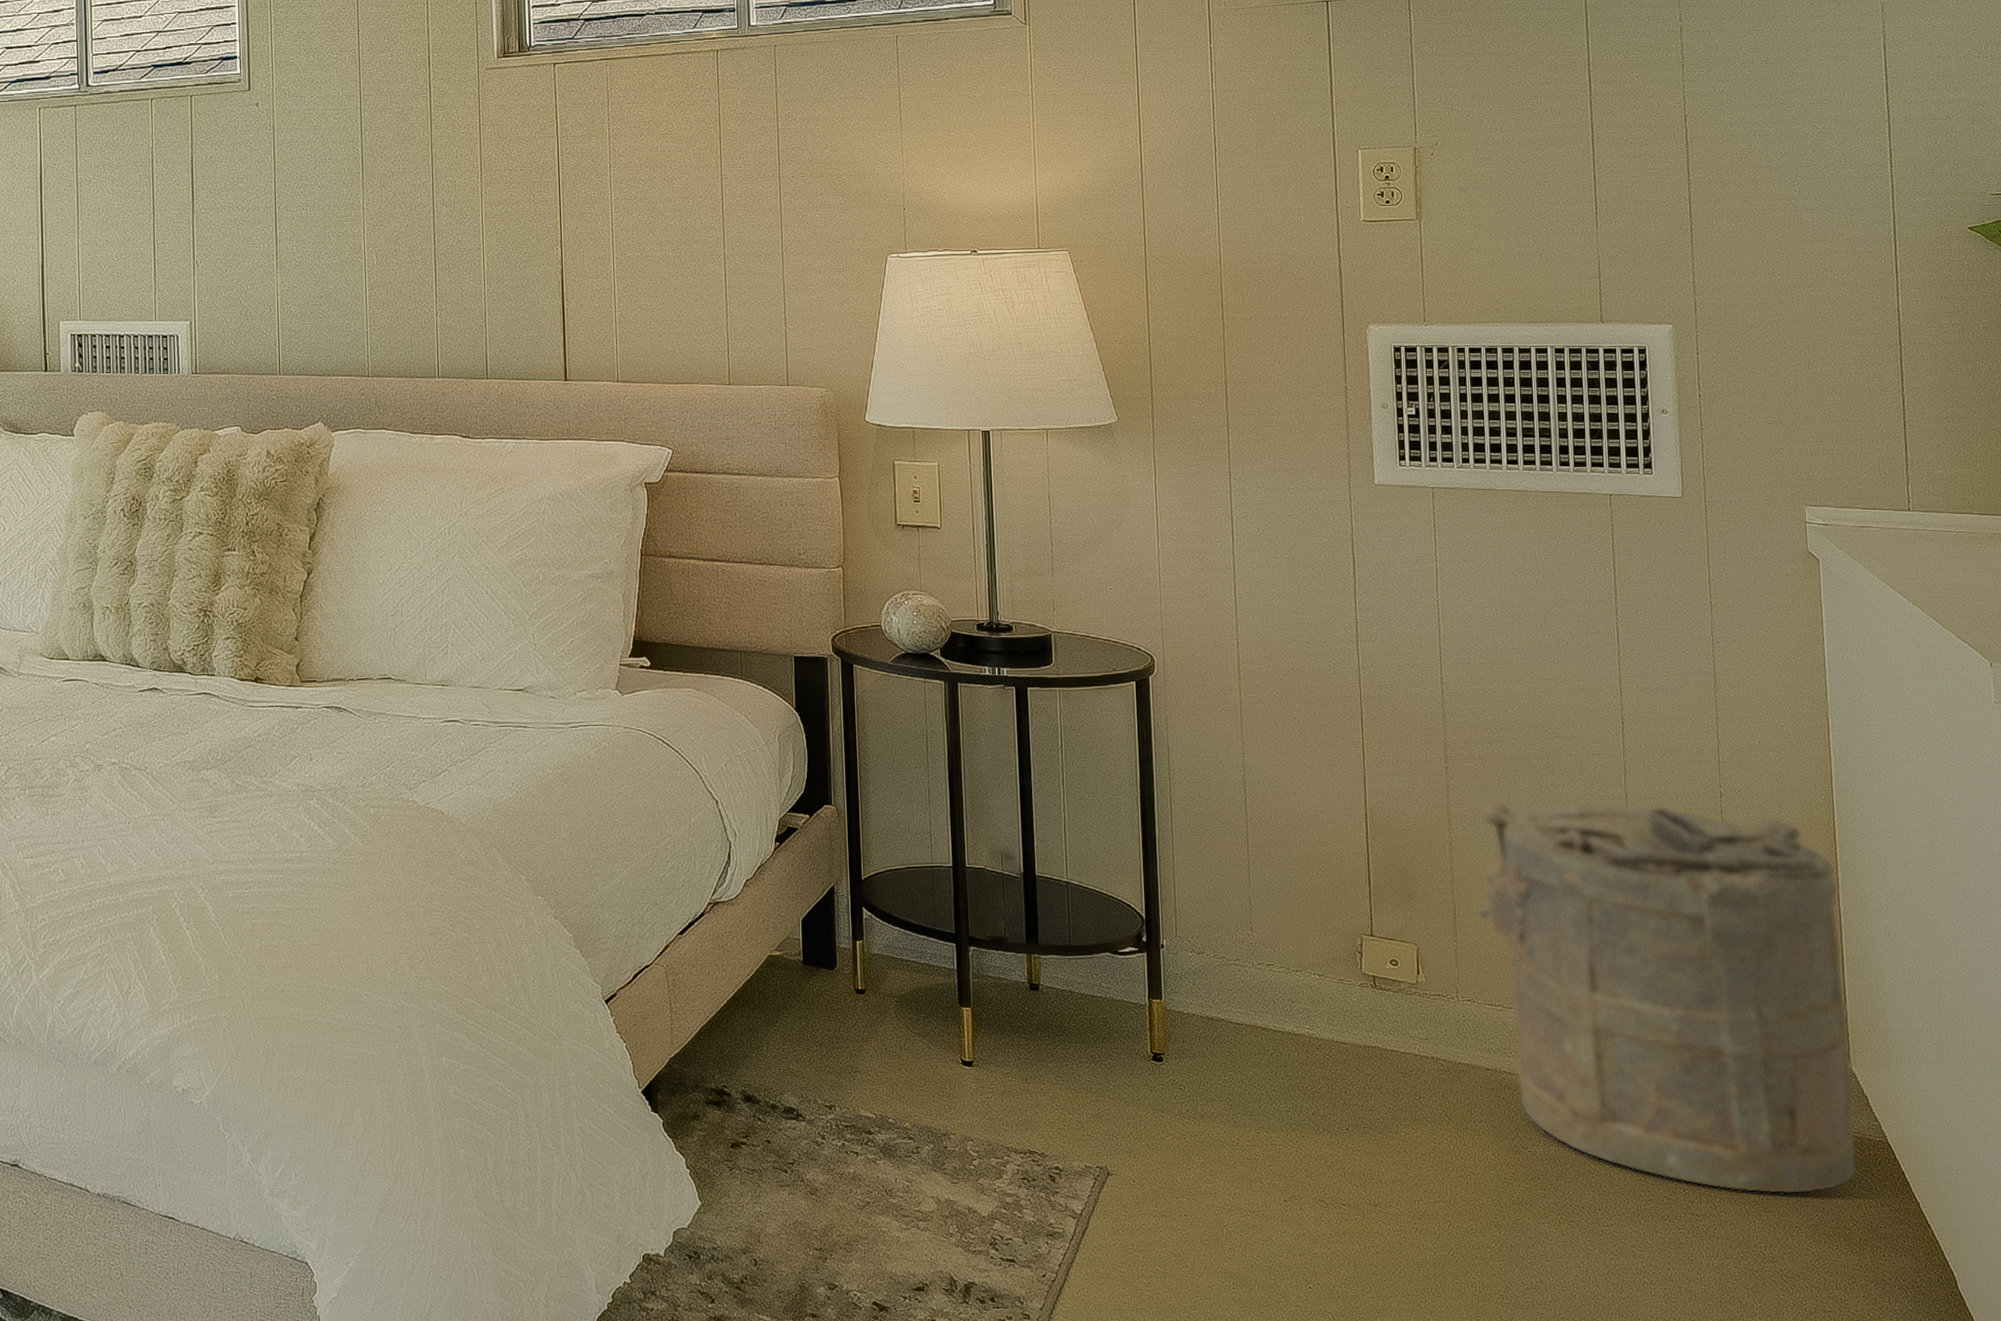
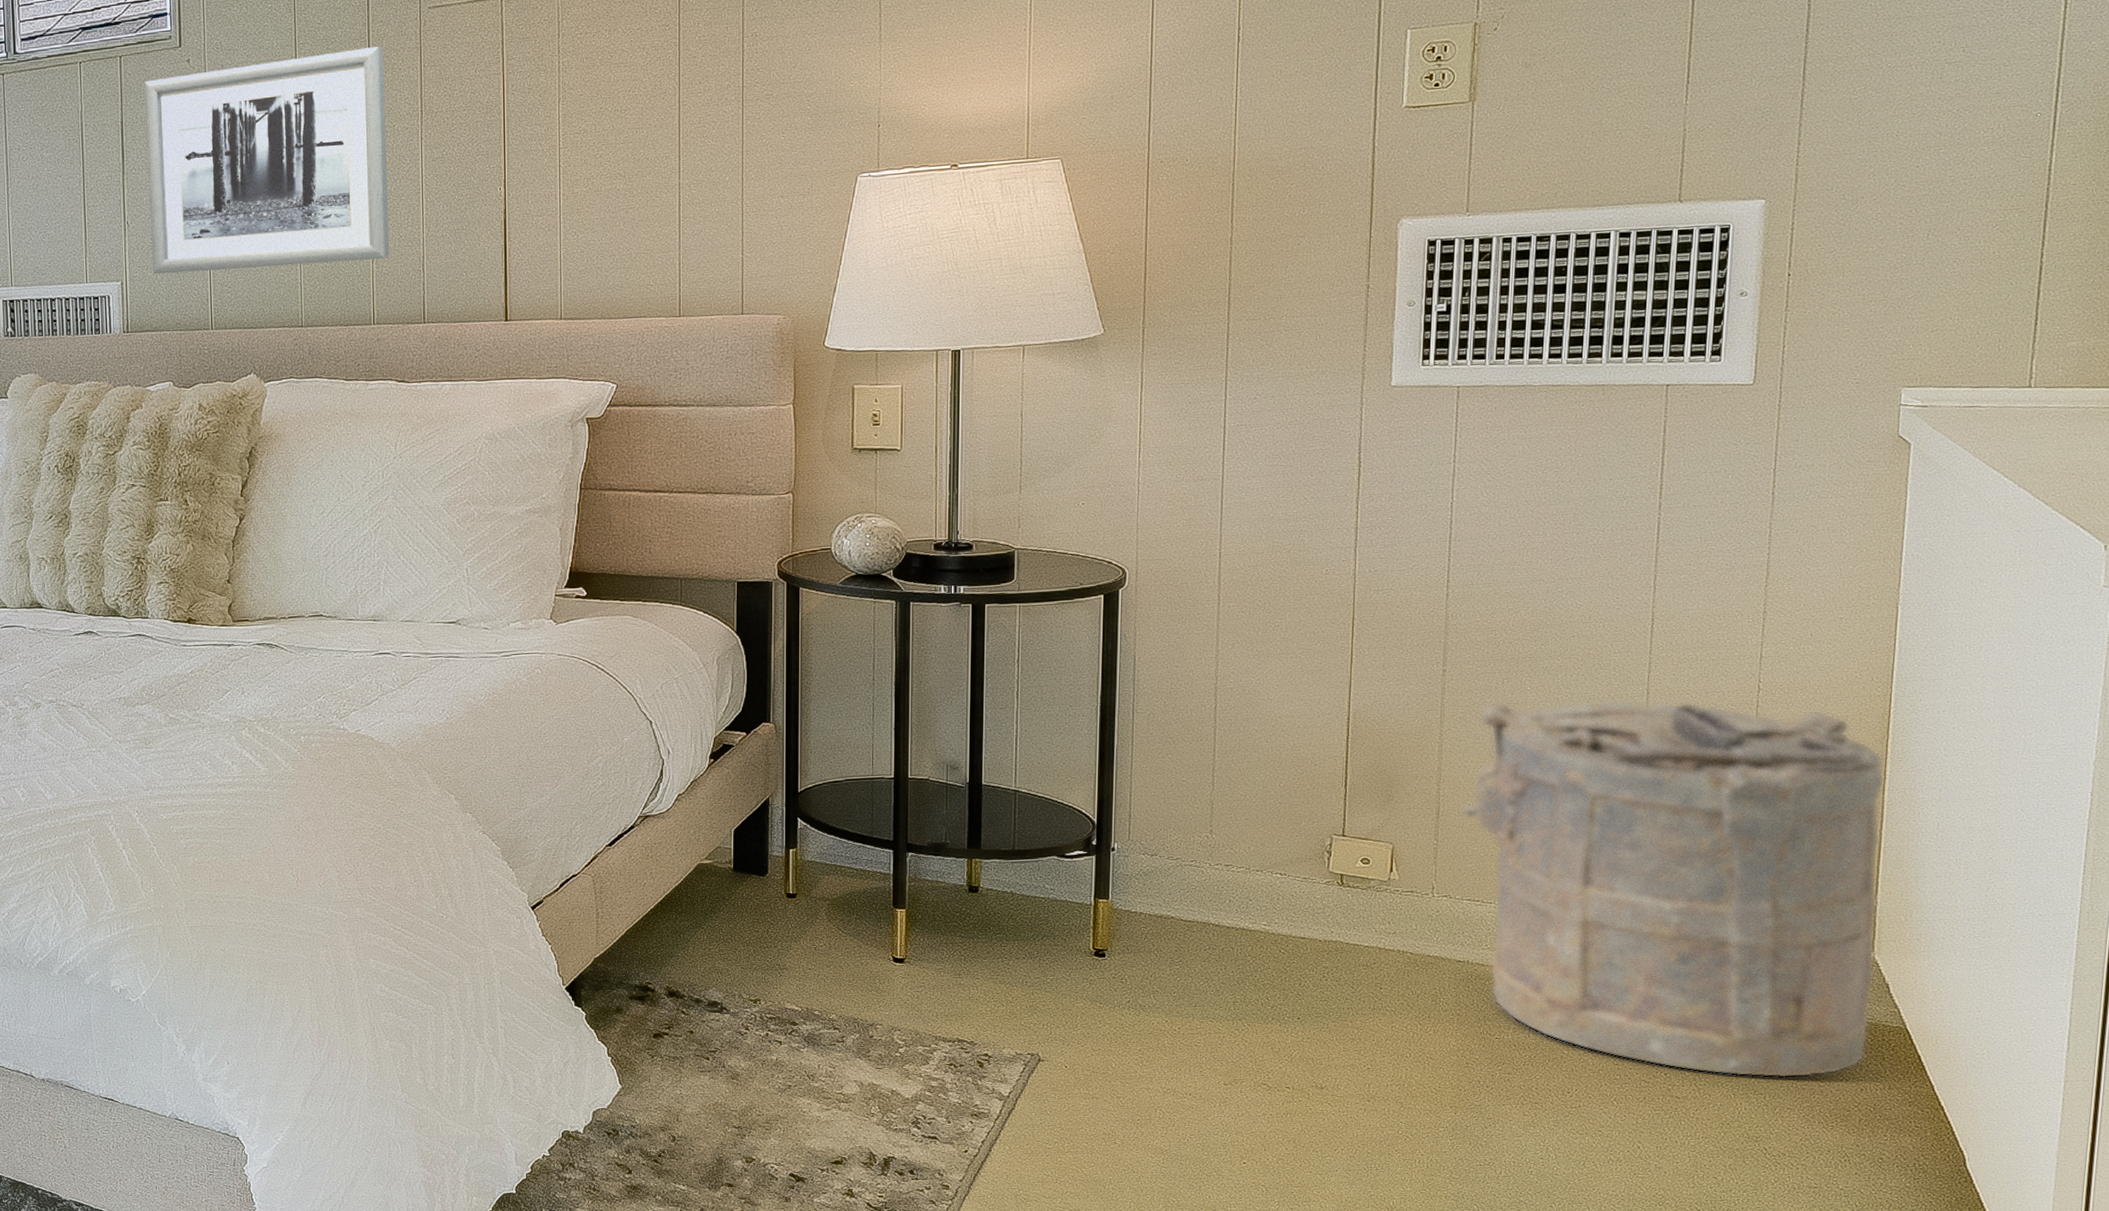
wall art: none [214,103,453,316] -> present [144,46,390,275]

